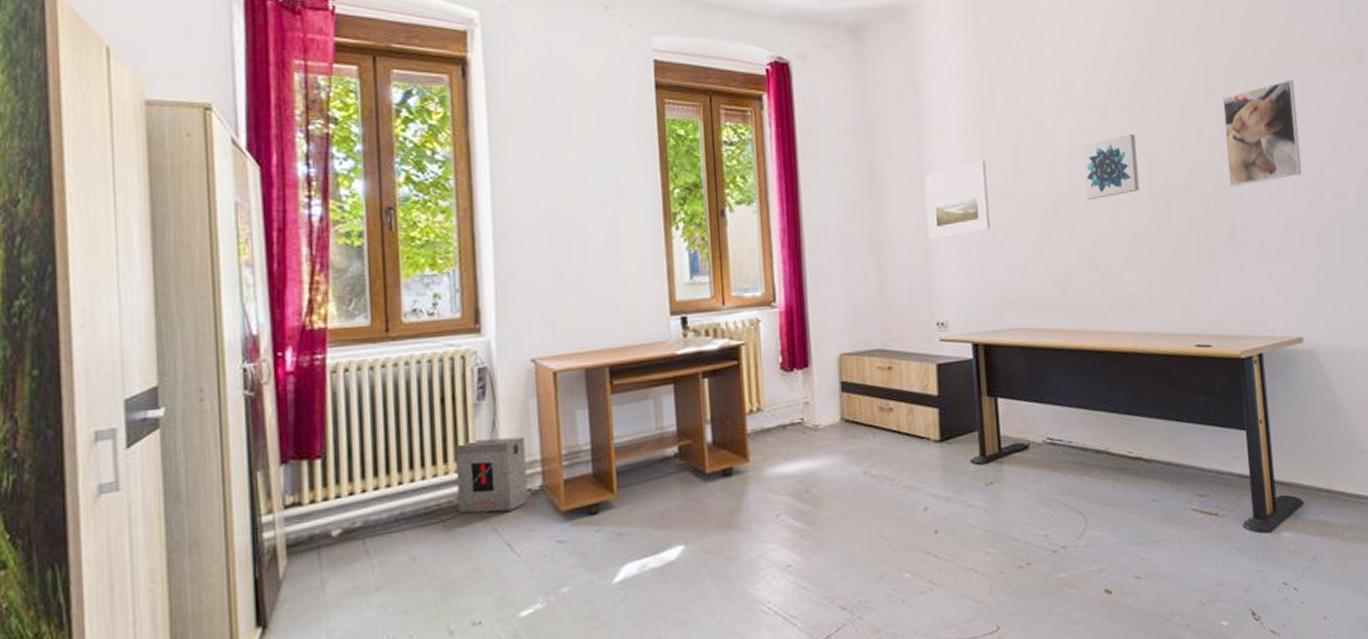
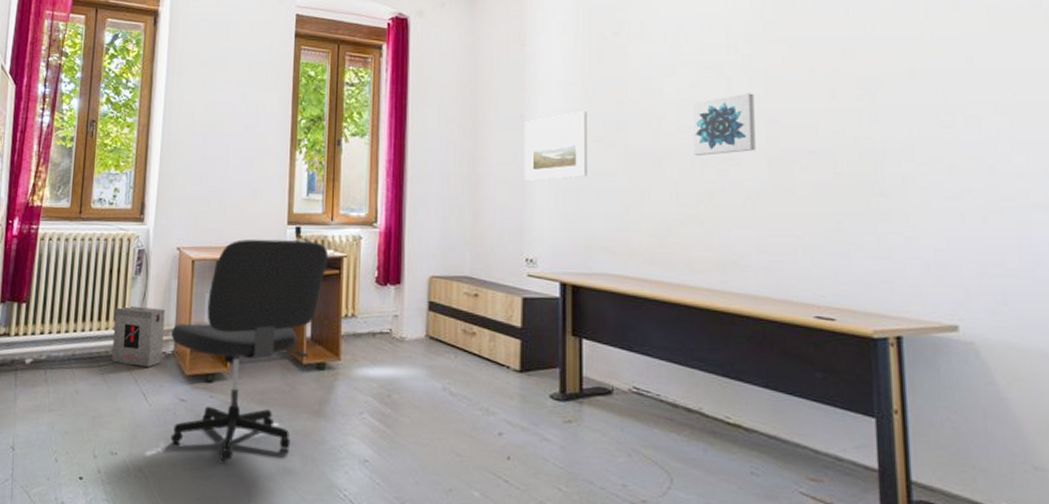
office chair: none [536,331,724,603] -> present [170,239,329,462]
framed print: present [1223,79,1302,187] -> none [863,44,965,154]

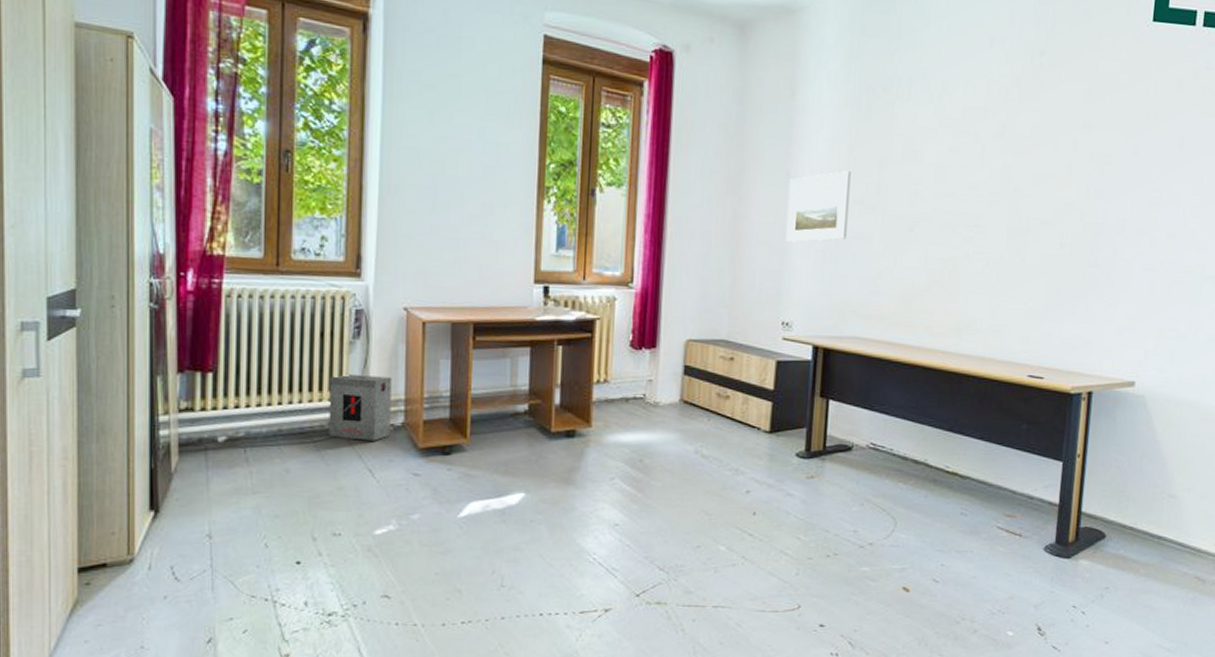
office chair: present [170,239,329,462] -> none [400,298,580,535]
wall art: present [691,93,756,157] -> none [945,161,1003,223]

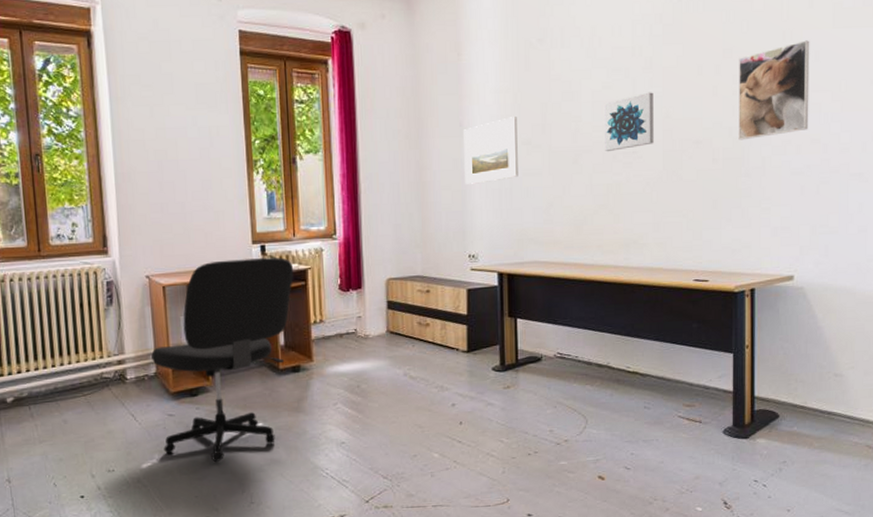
box: present [328,373,392,441] -> none [91,335,146,391]
office chair: none [400,298,580,535] -> present [151,257,294,463]
wall art: none [945,161,1003,223] -> present [603,92,654,152]
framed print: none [1090,124,1175,227] -> present [738,40,810,141]

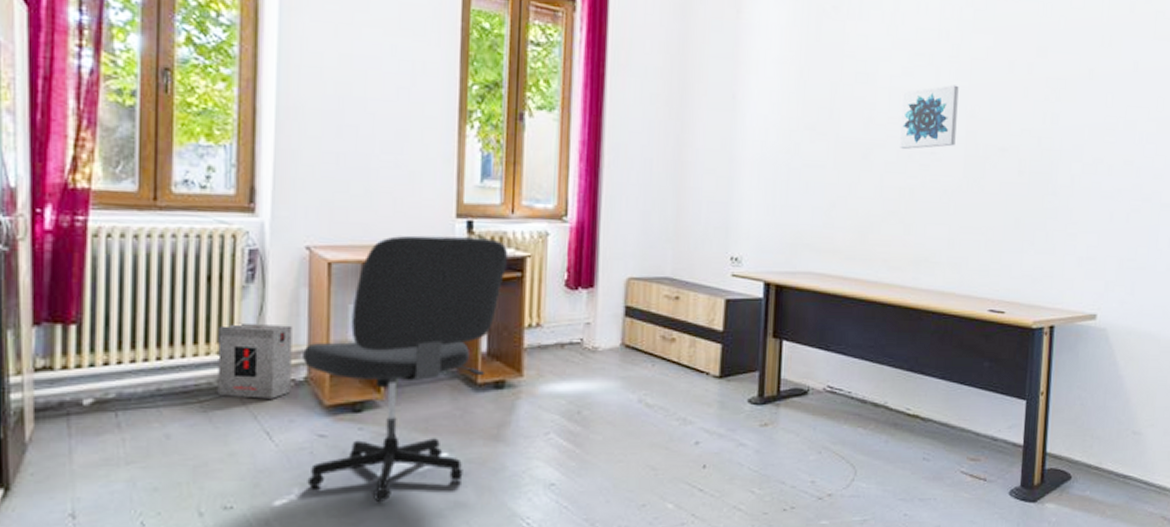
box: none [91,335,146,391] -> present [217,322,292,399]
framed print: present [463,117,518,184] -> none [733,94,801,171]
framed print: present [738,40,810,141] -> none [1047,48,1129,153]

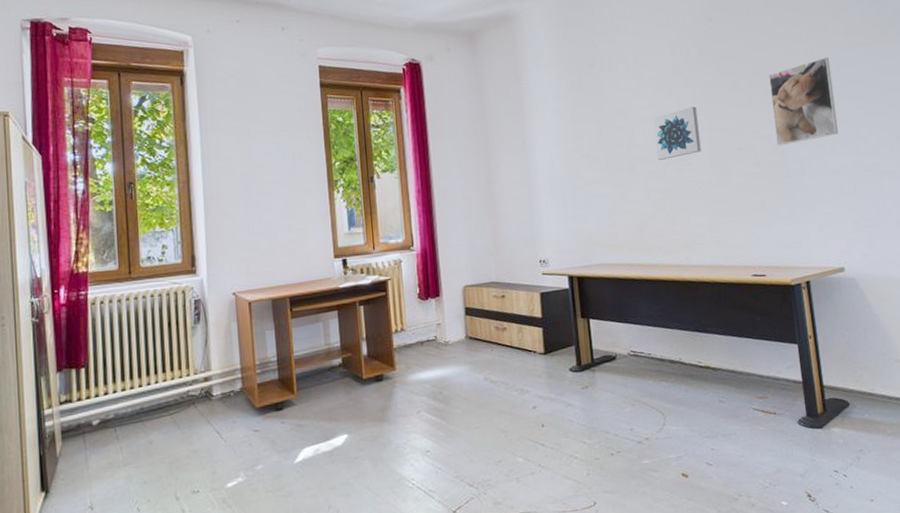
box: present [217,322,292,399] -> none [178,351,232,409]
office chair: present [303,235,509,503] -> none [237,270,375,478]
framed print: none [1047,48,1129,153] -> present [769,57,839,146]

